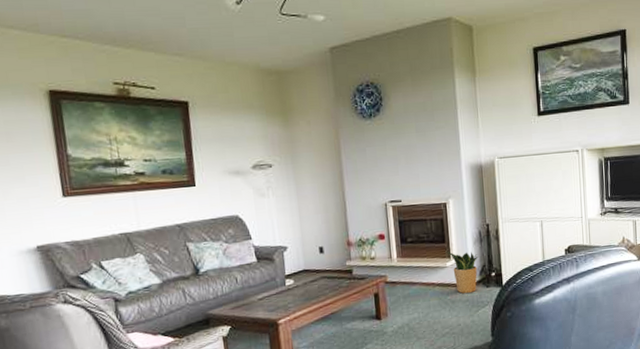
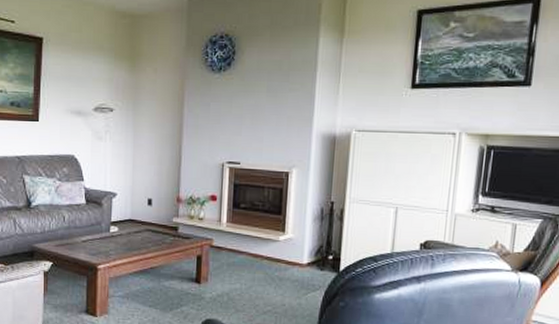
potted plant: present [445,251,479,294] -> none [280,225,318,274]

